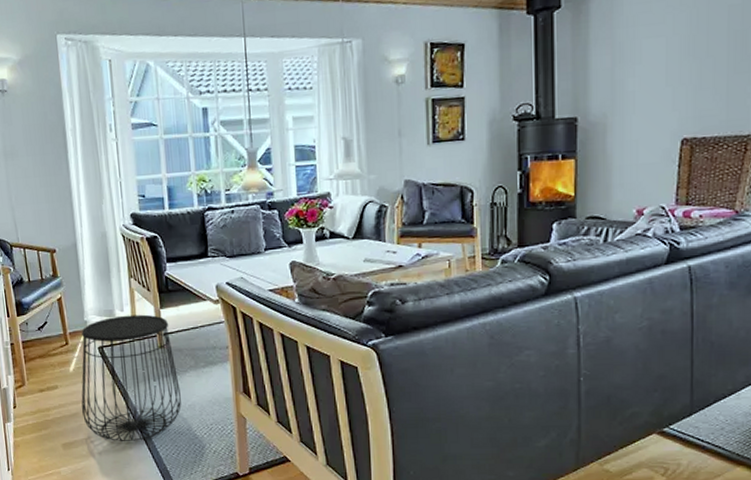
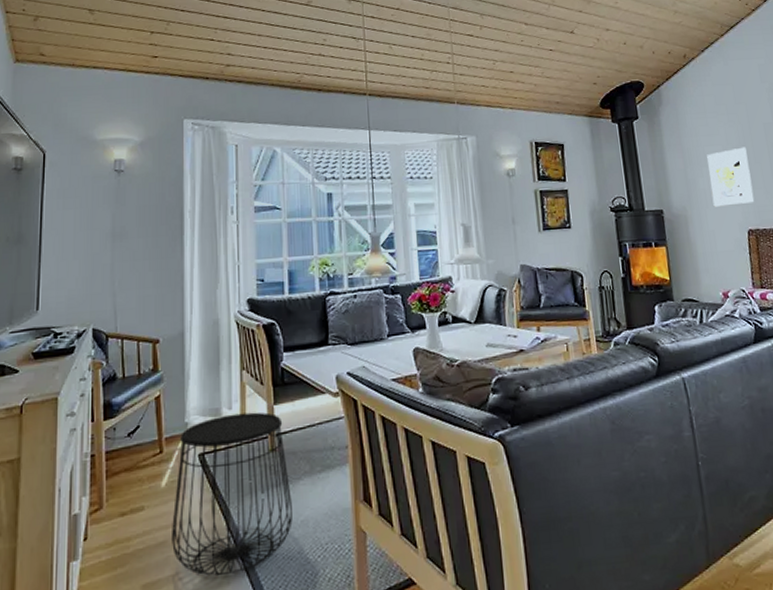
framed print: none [642,37,698,113] -> present [707,147,755,207]

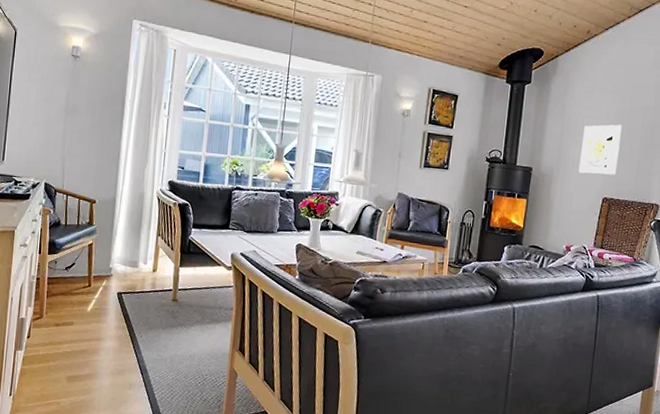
side table: present [172,412,293,576] -> none [91,268,185,382]

